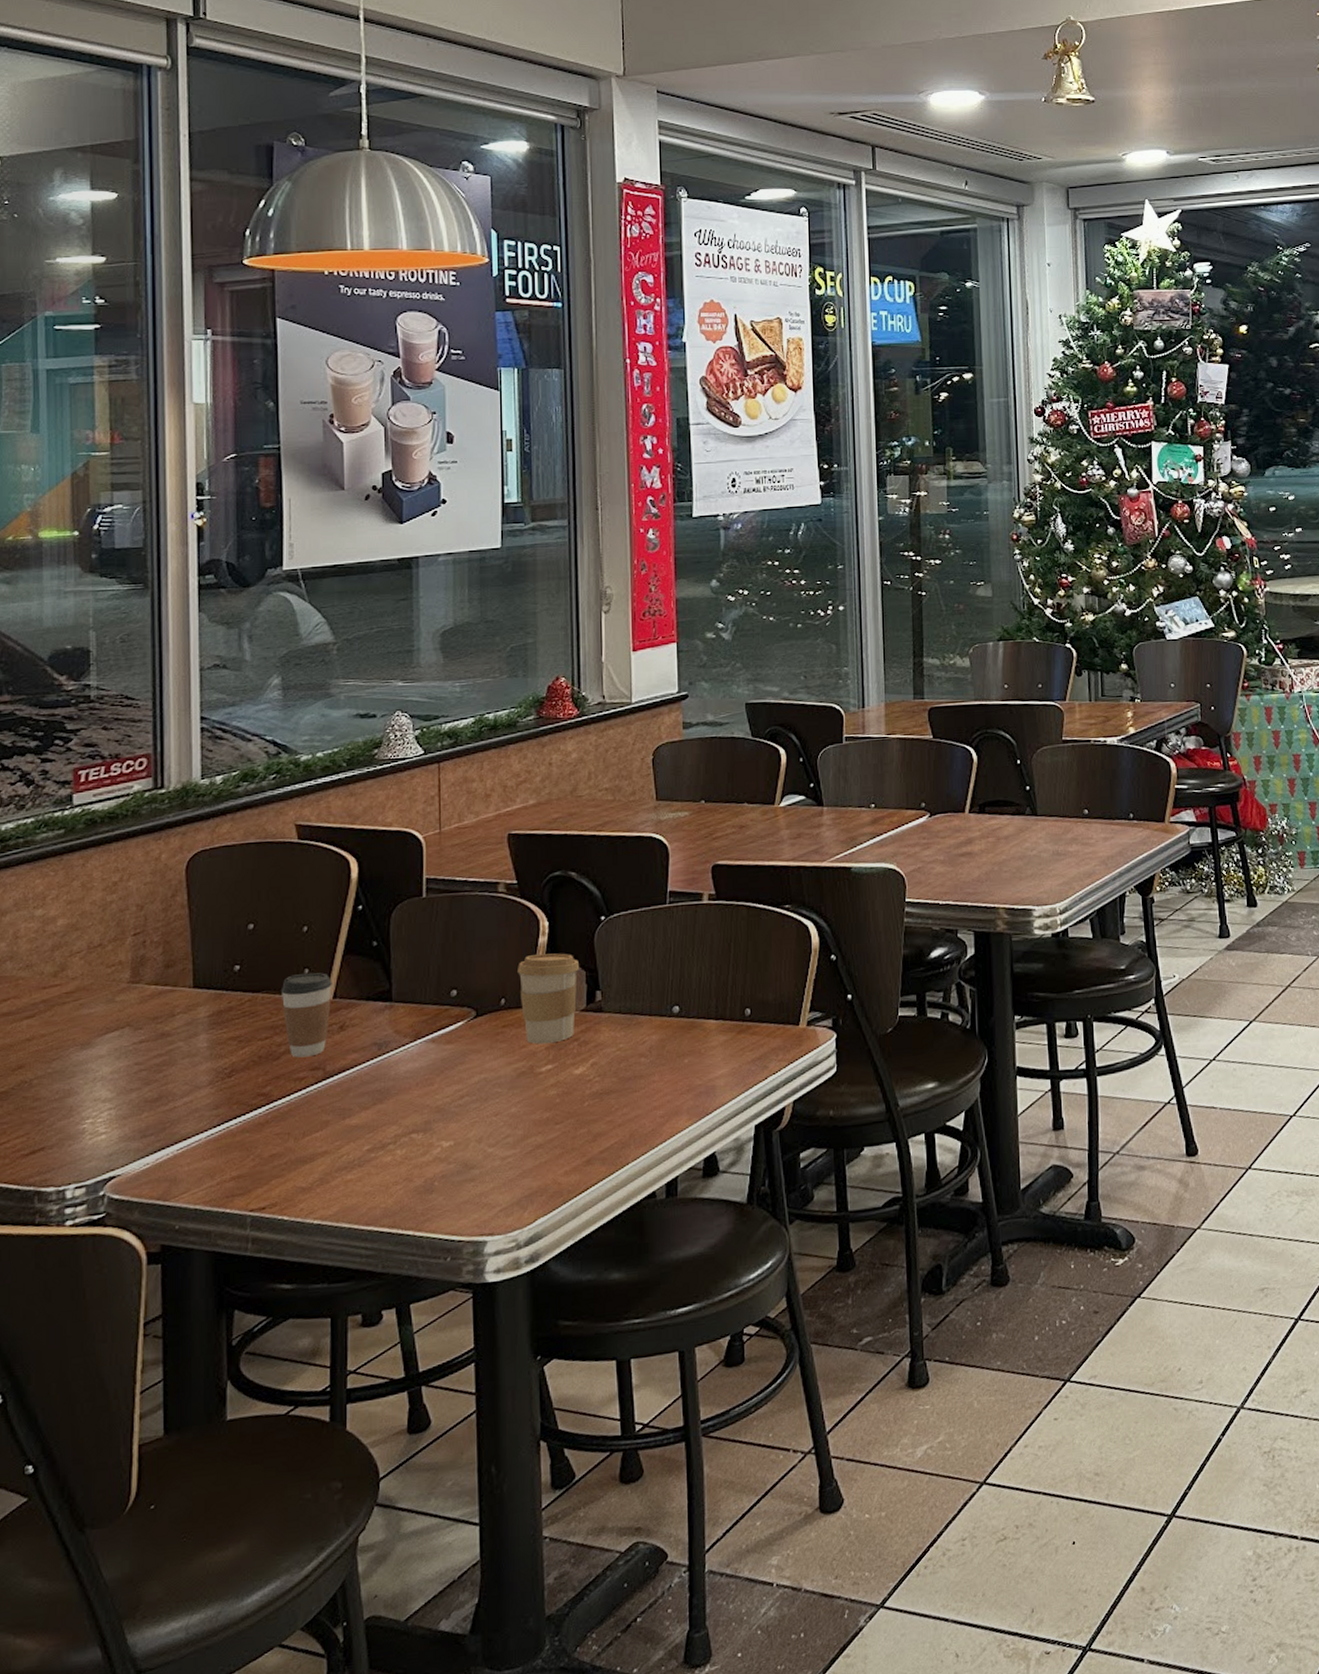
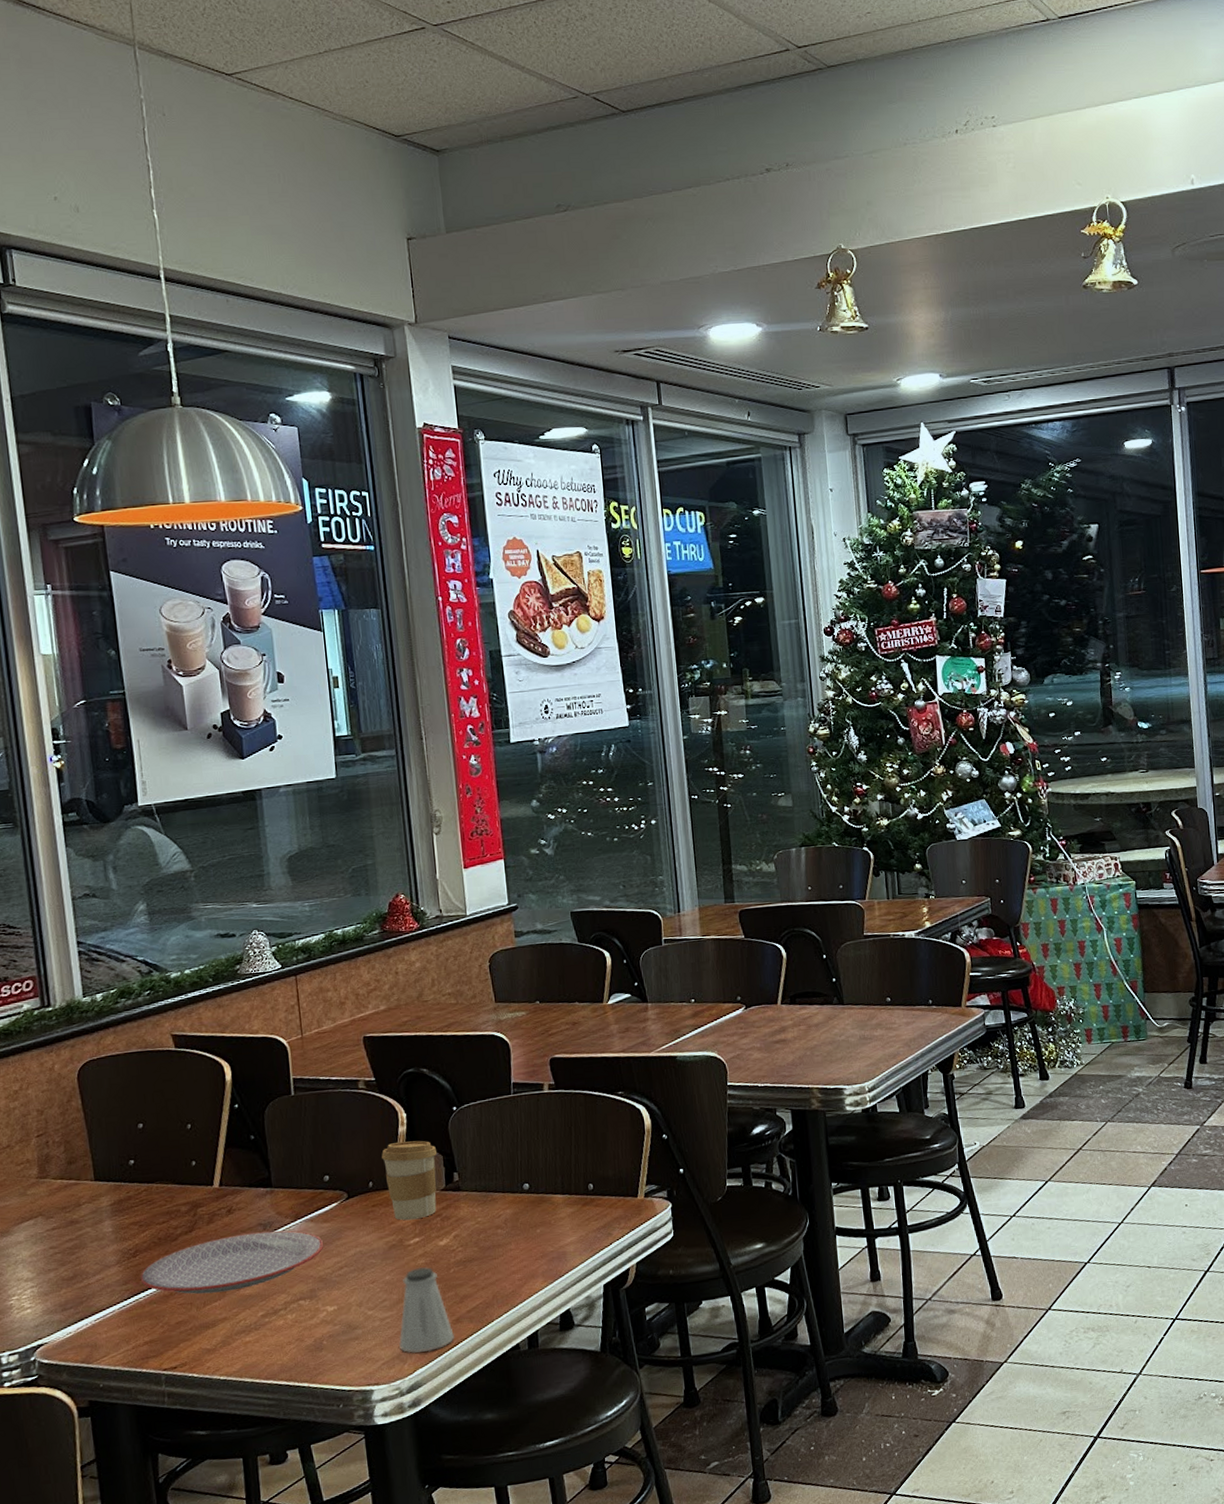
plate: none [233,1051,445,1123] -> present [140,1230,324,1294]
coffee cup: present [280,973,332,1058] -> none [172,1164,218,1239]
saltshaker: none [520,1098,583,1199] -> present [399,1267,454,1353]

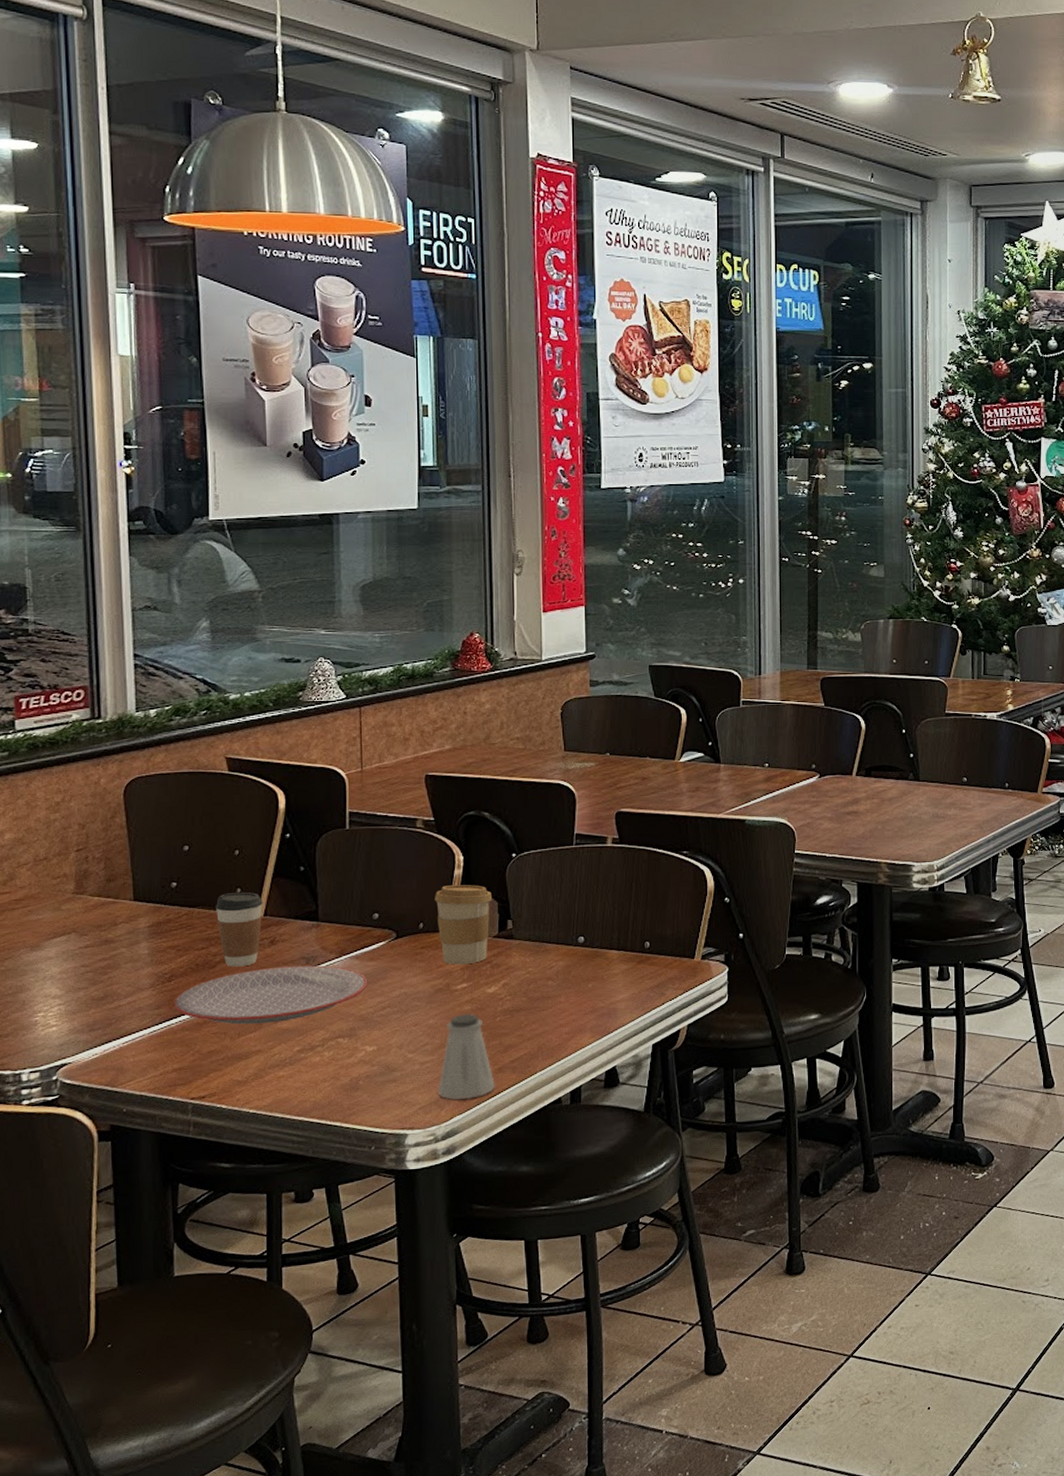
coffee cup: none [172,1164,218,1239] -> present [215,892,263,967]

